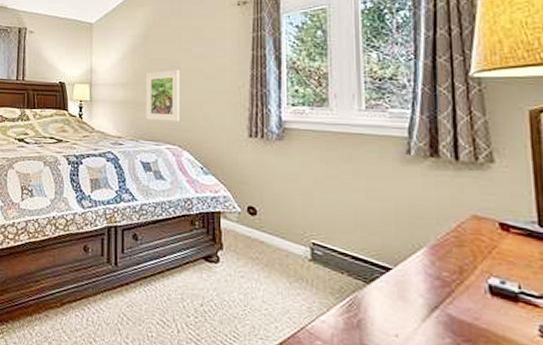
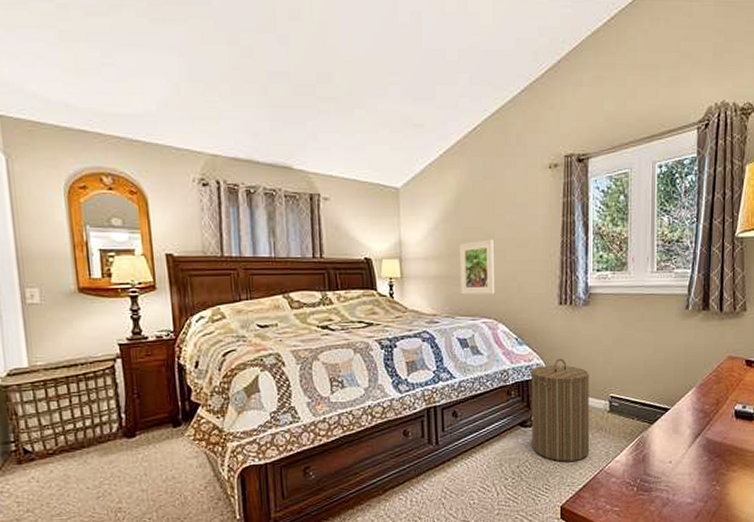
laundry hamper: none [216,193,286,311] -> present [530,358,589,462]

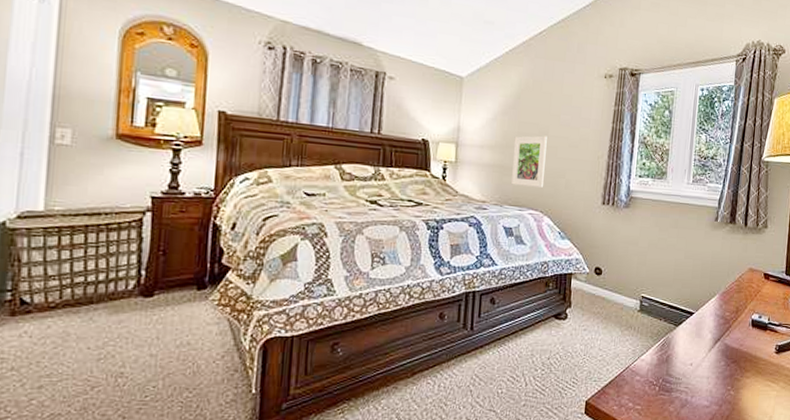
laundry hamper: present [530,358,589,462] -> none [564,255,624,357]

